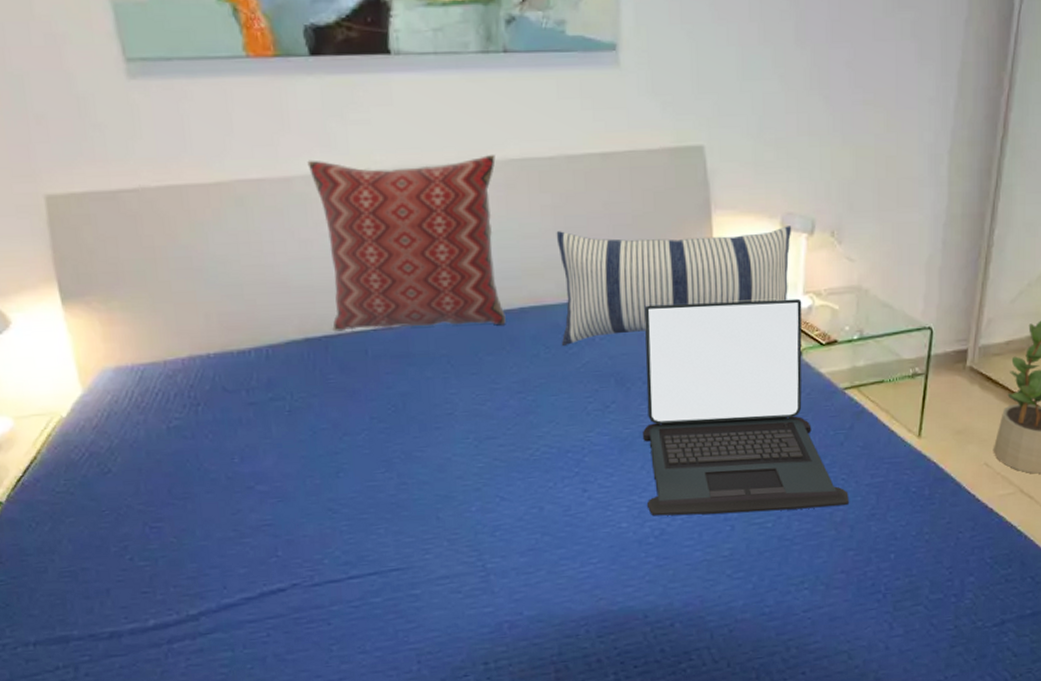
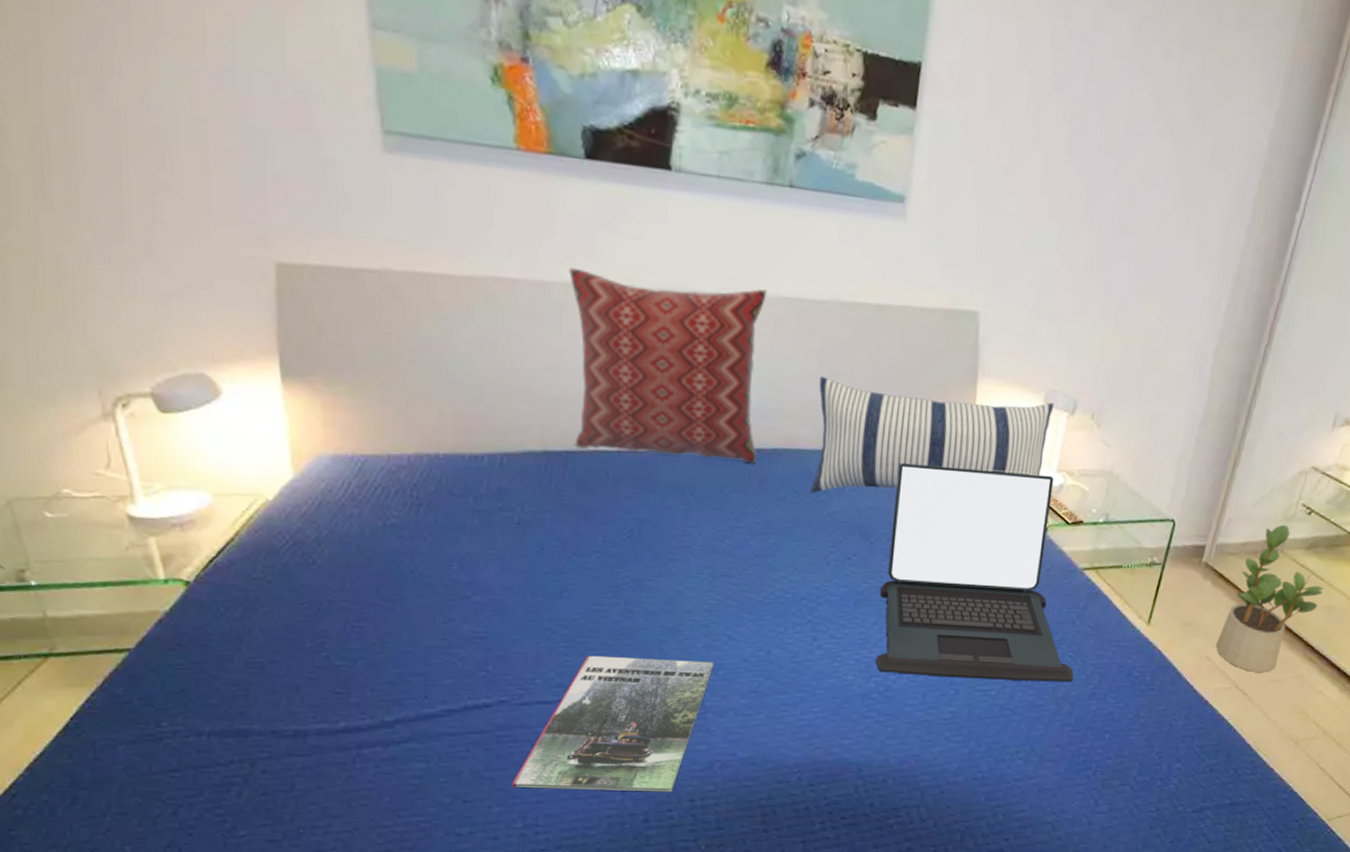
magazine: none [313,524,490,668] -> present [512,655,714,793]

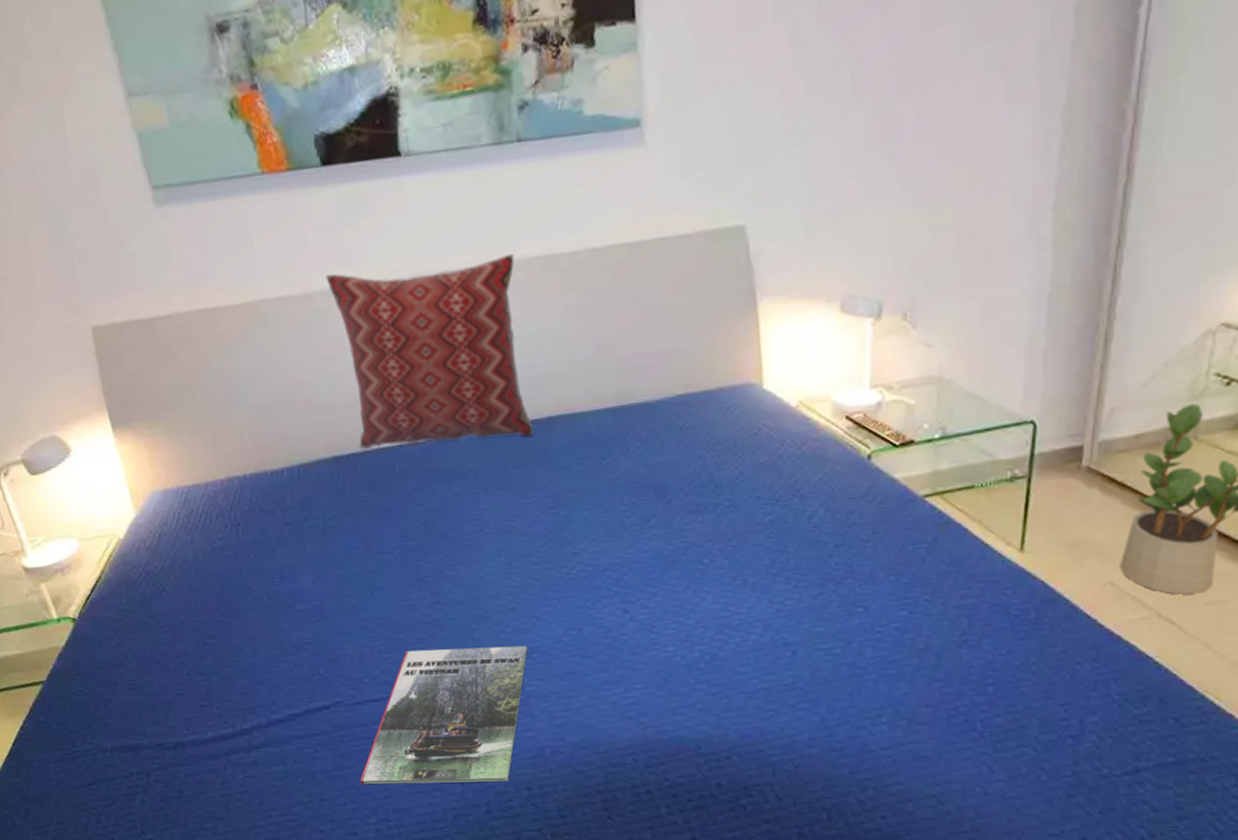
pillow: present [811,376,1055,492] -> none [582,310,855,456]
laptop: present [875,462,1074,682] -> none [684,394,934,640]

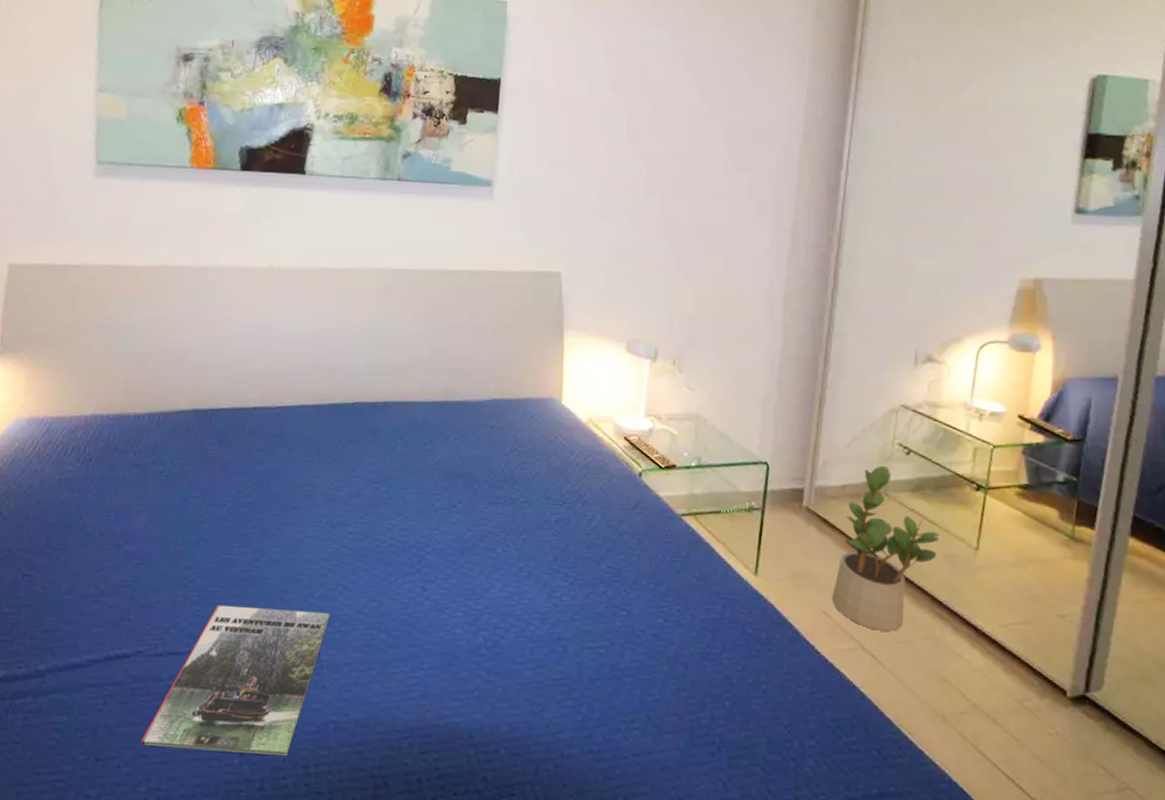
pillow: present [325,253,534,449] -> none [218,254,380,416]

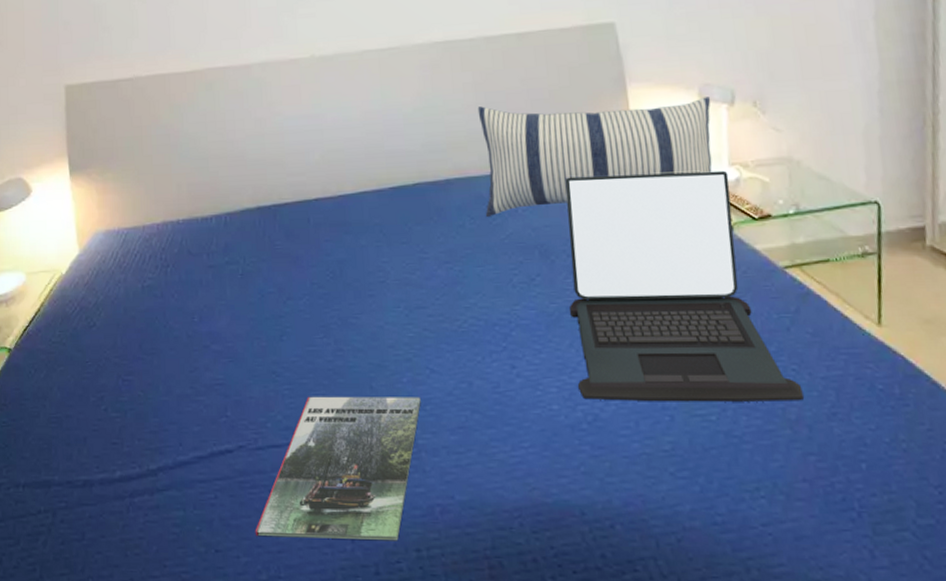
pillow: none [418,335,637,442] -> present [477,97,713,217]
laptop: none [482,411,683,640] -> present [565,170,804,402]

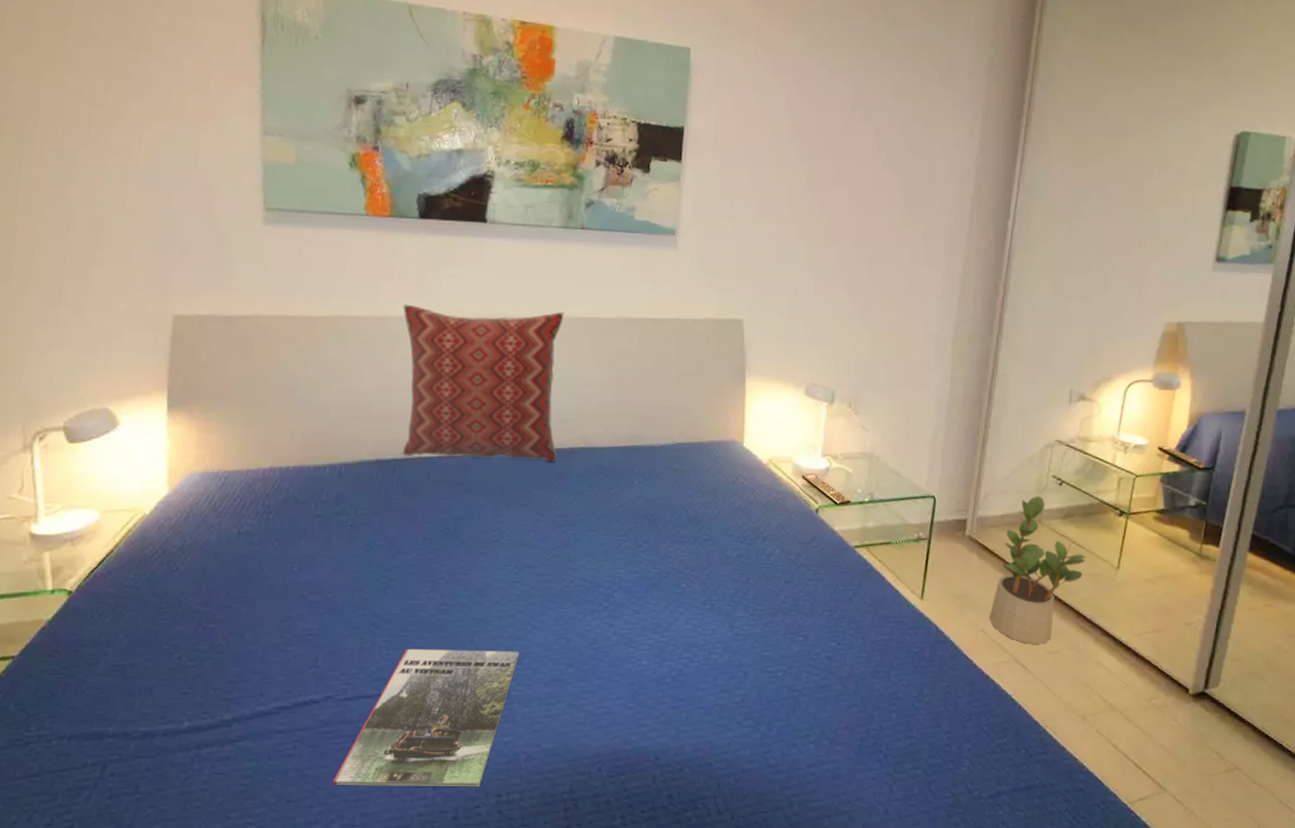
pillow: none [264,38,433,201] -> present [402,304,564,462]
pillow: present [477,97,713,217] -> none [604,383,815,486]
laptop: present [565,170,804,402] -> none [667,455,855,661]

